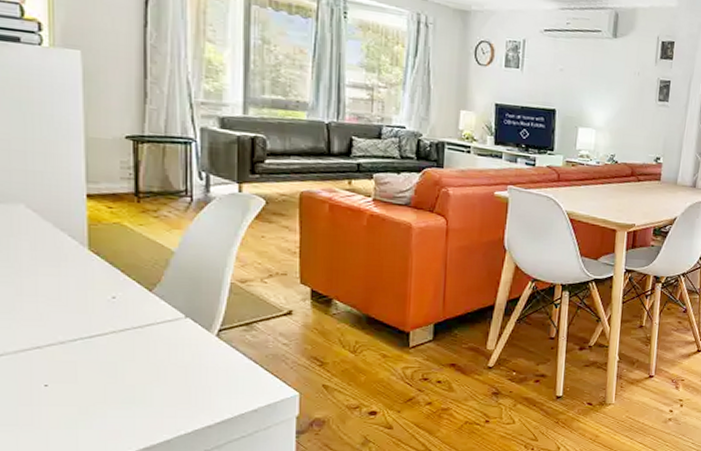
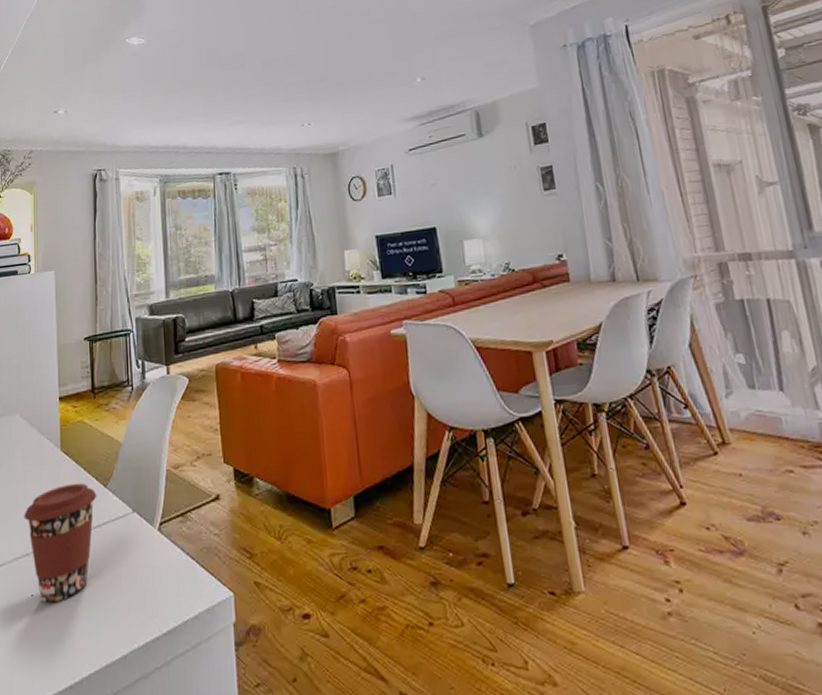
coffee cup: none [33,283,139,394] -> present [24,483,97,604]

